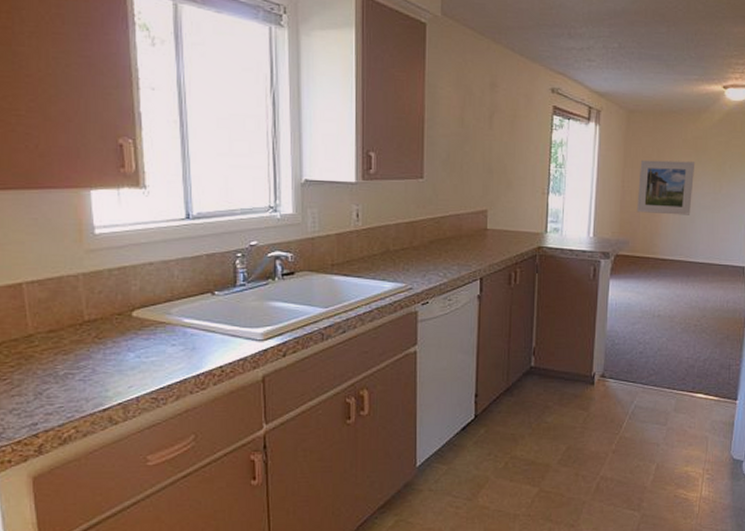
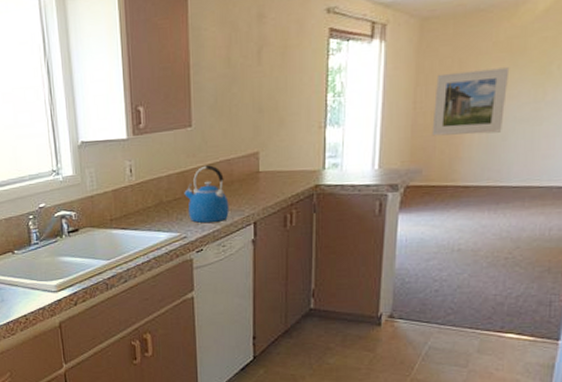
kettle: none [412,218,457,275] -> present [184,165,229,223]

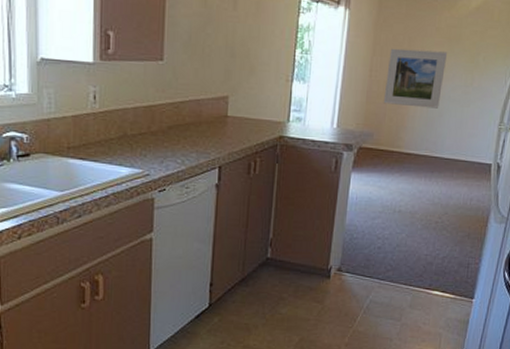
kettle: present [184,165,229,223] -> none [150,102,195,162]

